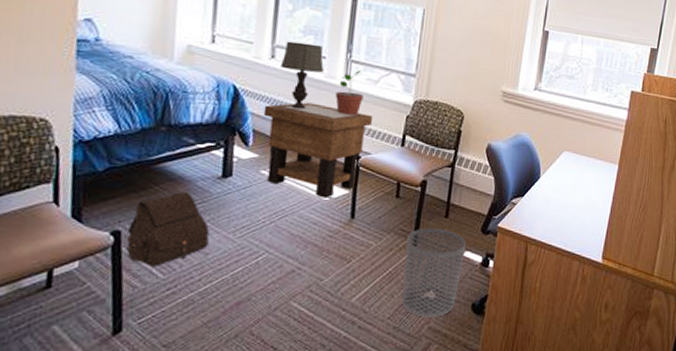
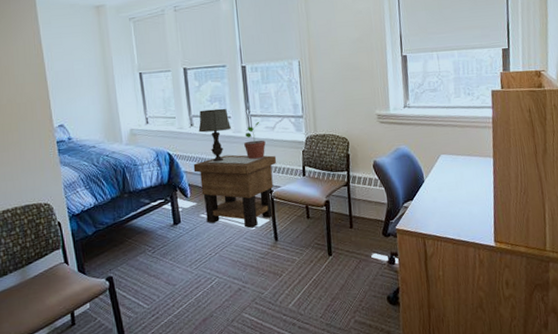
satchel: present [126,191,210,266] -> none [116,240,174,300]
waste bin: present [401,228,467,318] -> none [323,237,373,313]

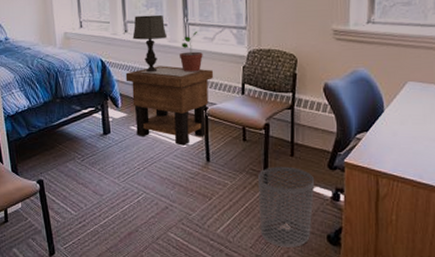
waste bin: none [323,237,373,313] -> present [258,166,315,248]

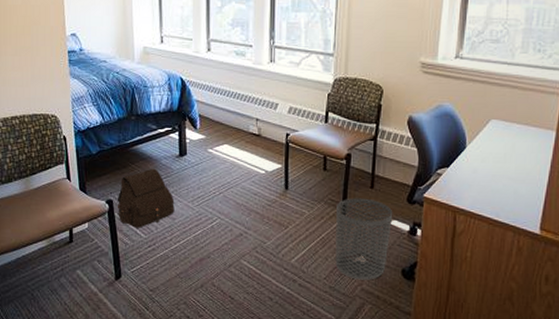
satchel: none [47,147,102,206] -> present [117,168,175,228]
side table: present [125,65,214,146] -> none [206,88,298,172]
table lamp: present [132,14,168,73] -> none [216,34,252,95]
potted plant: present [180,30,203,72] -> none [264,54,288,97]

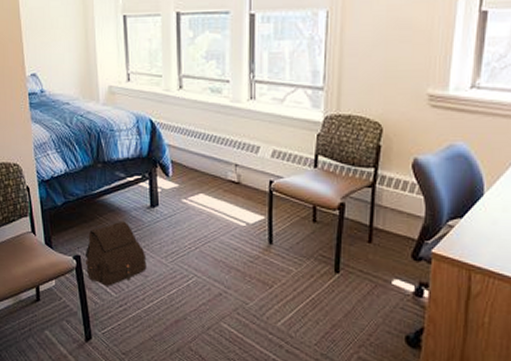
waste bin: present [335,198,393,280] -> none [327,253,395,348]

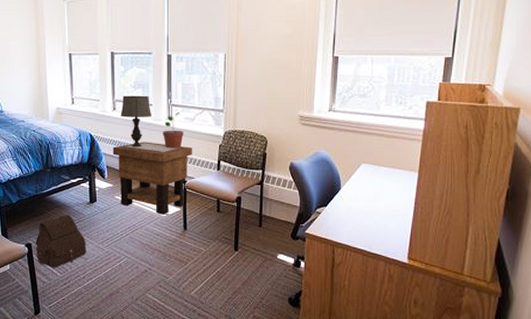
side table: none [178,130,282,224] -> present [112,142,193,215]
table lamp: none [188,69,230,137] -> present [120,95,152,147]
potted plant: none [243,89,270,139] -> present [163,111,184,149]

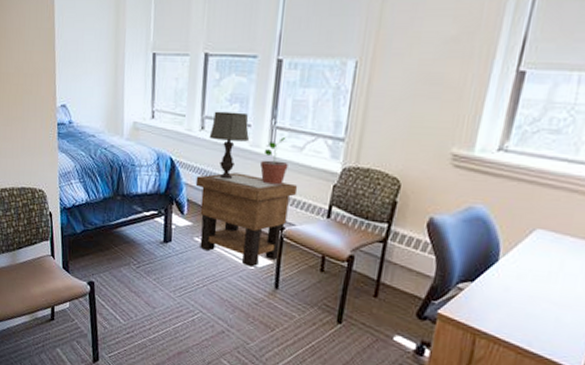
satchel: present [35,214,87,268] -> none [98,252,156,314]

